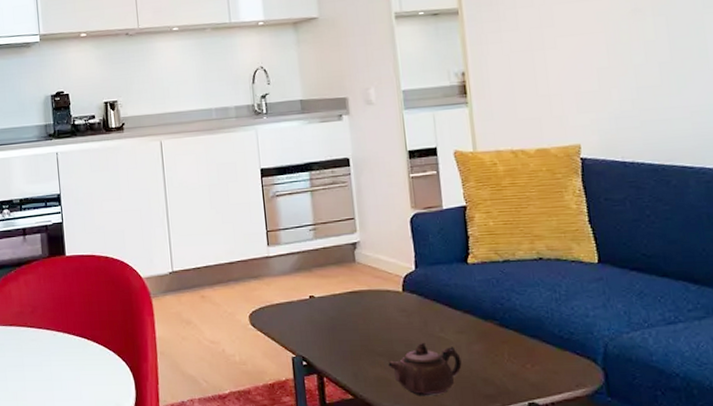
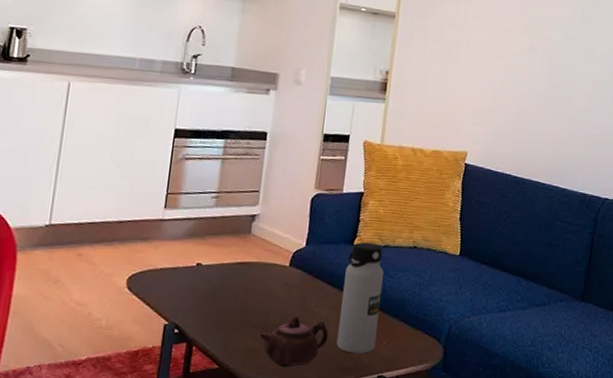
water bottle: none [465,259,518,379] -> present [336,242,384,353]

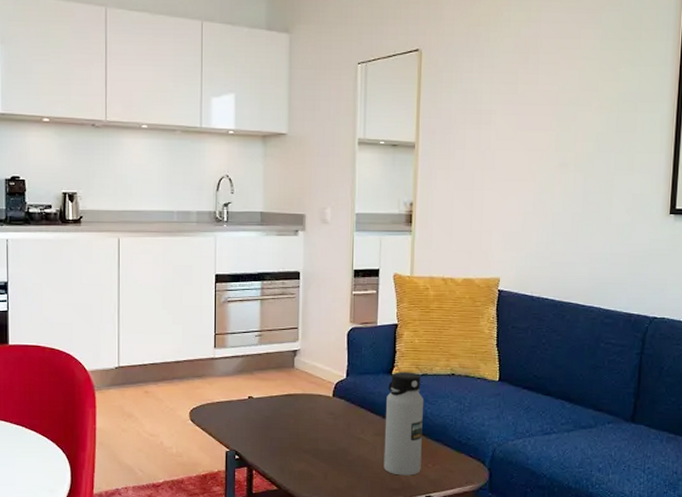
teapot: present [260,316,329,368] -> none [312,442,375,489]

